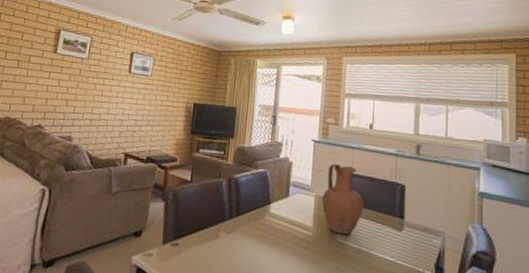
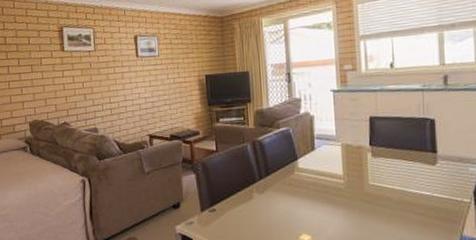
vase: present [322,164,364,235] -> none [349,109,393,178]

